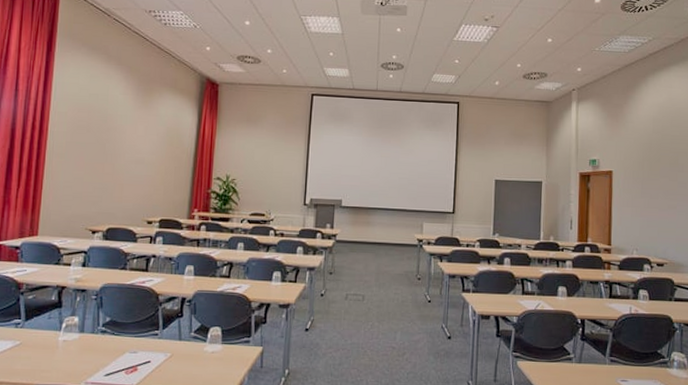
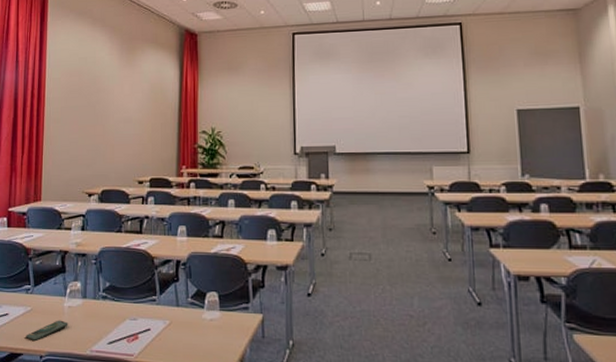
smartphone: none [12,353,62,375] -> present [26,320,68,342]

